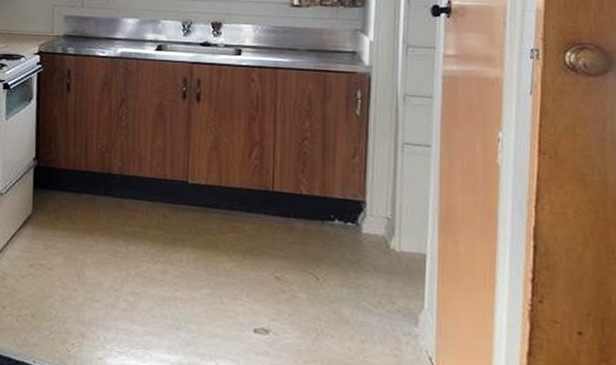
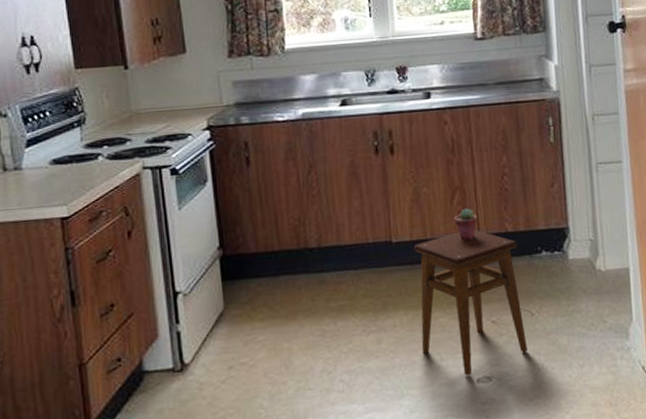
stool: none [204,185,311,324] -> present [413,230,527,376]
potted succulent: none [250,164,274,195] -> present [454,208,478,240]

